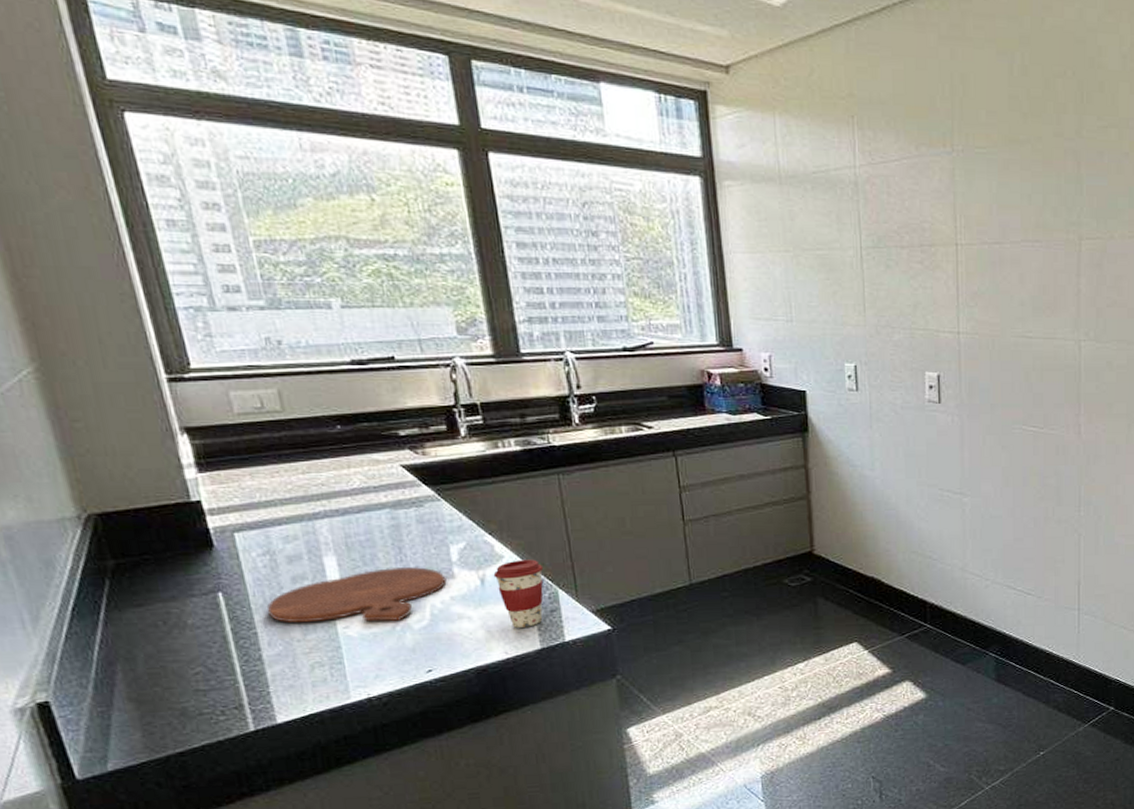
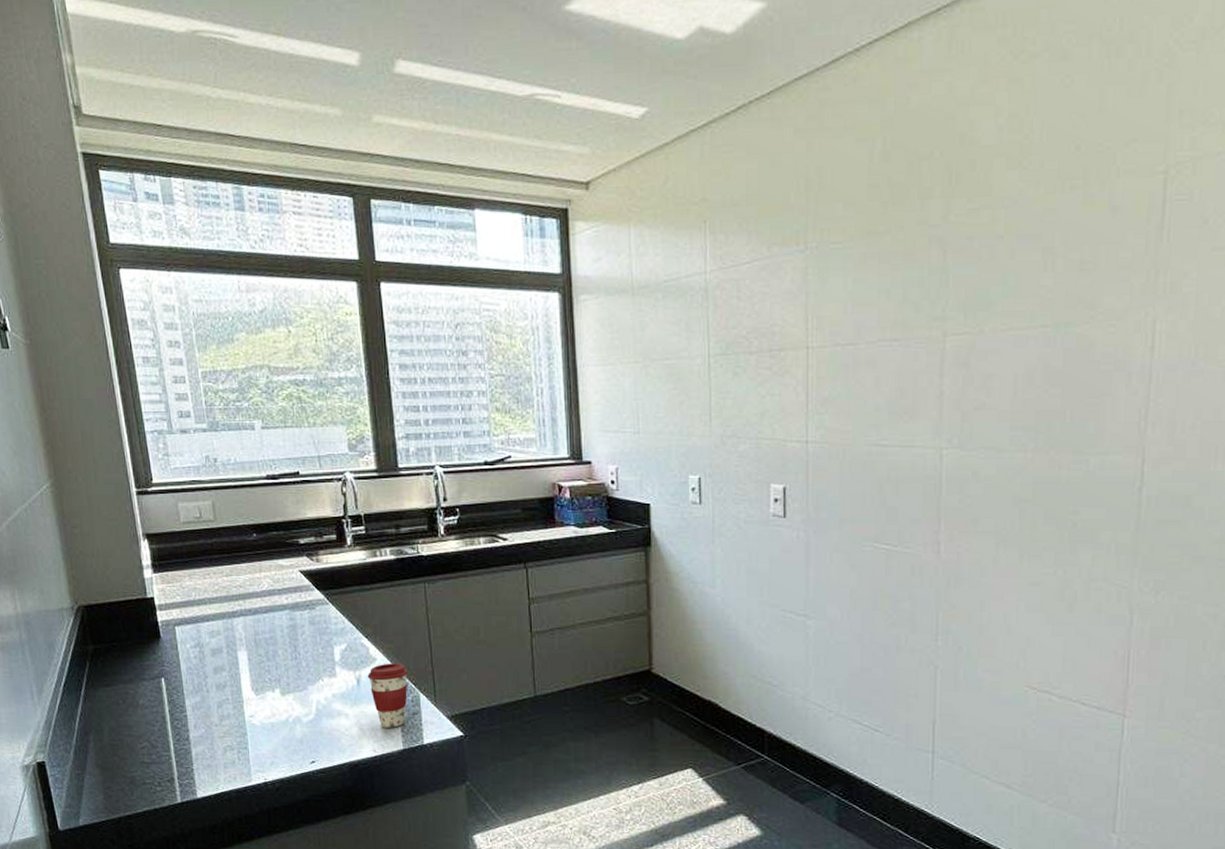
cutting board: present [267,567,447,623] -> none [195,664,330,713]

